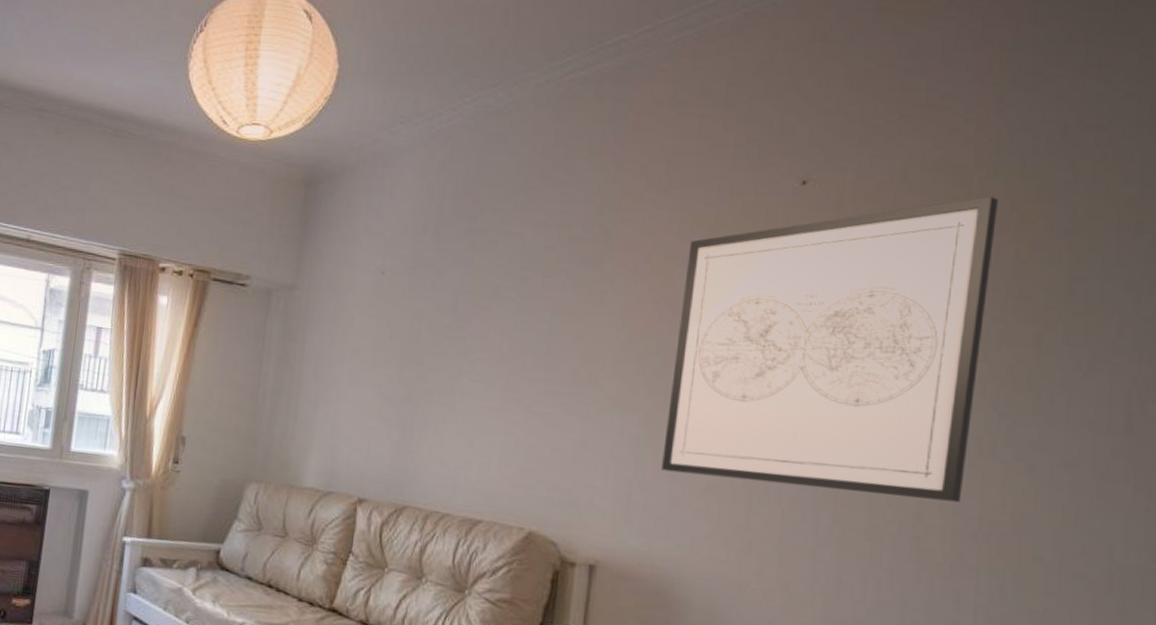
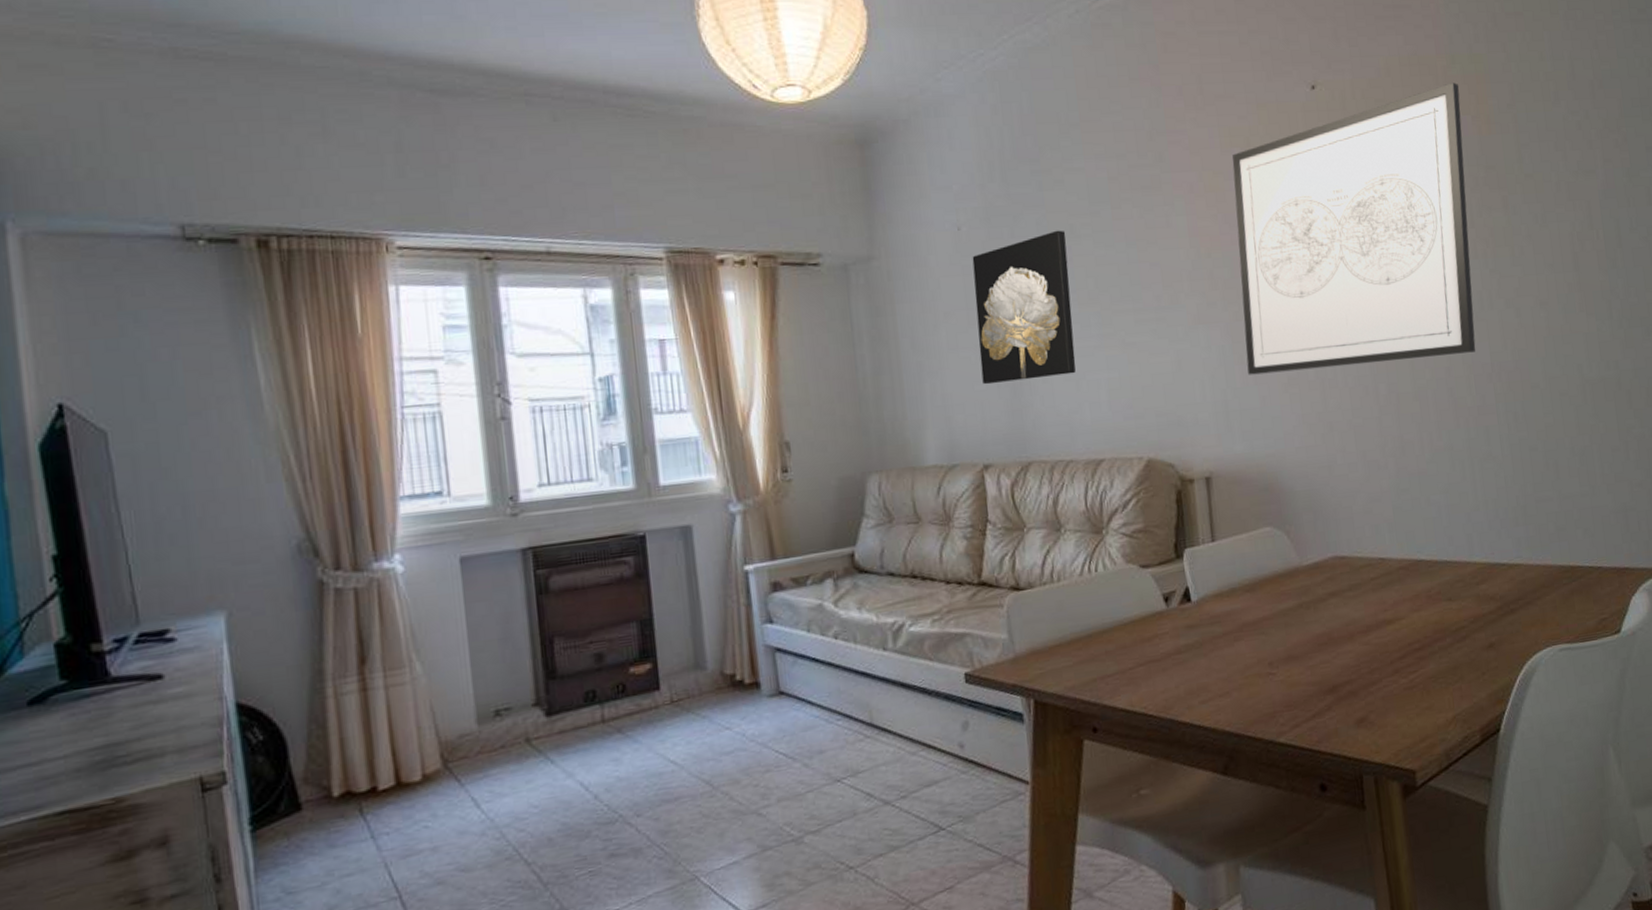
wall art: none [374,289,489,431] -> present [972,230,1076,385]

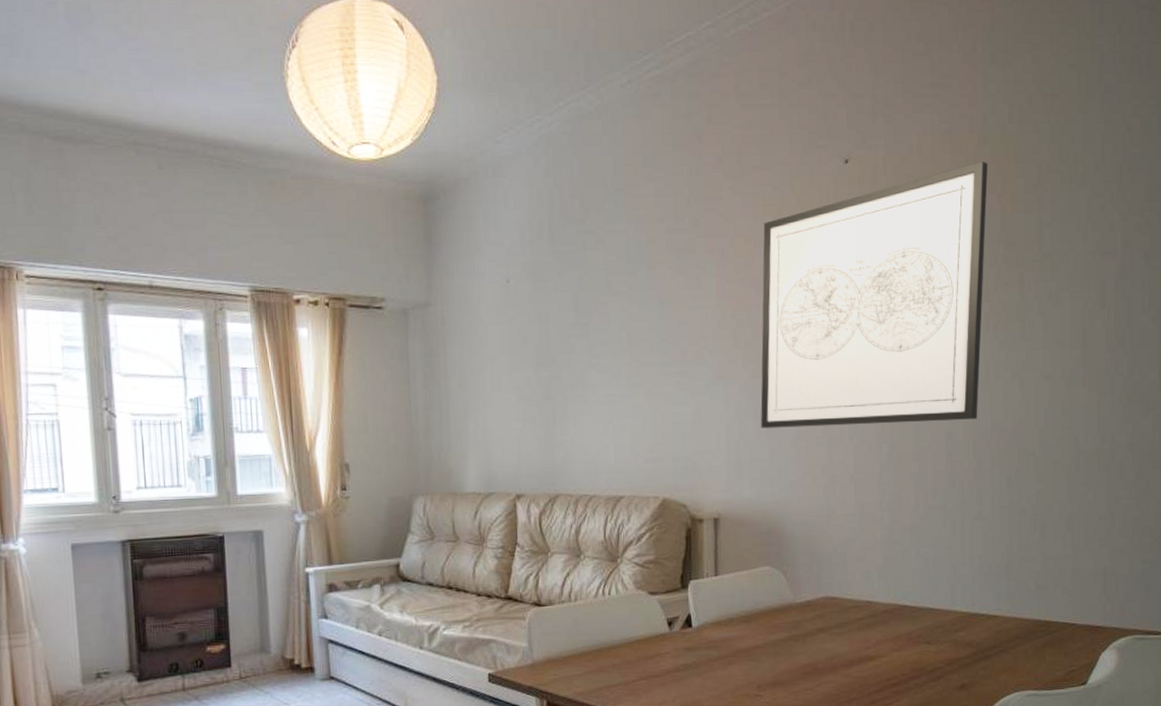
wall art: present [972,230,1076,385] -> none [518,286,605,424]

